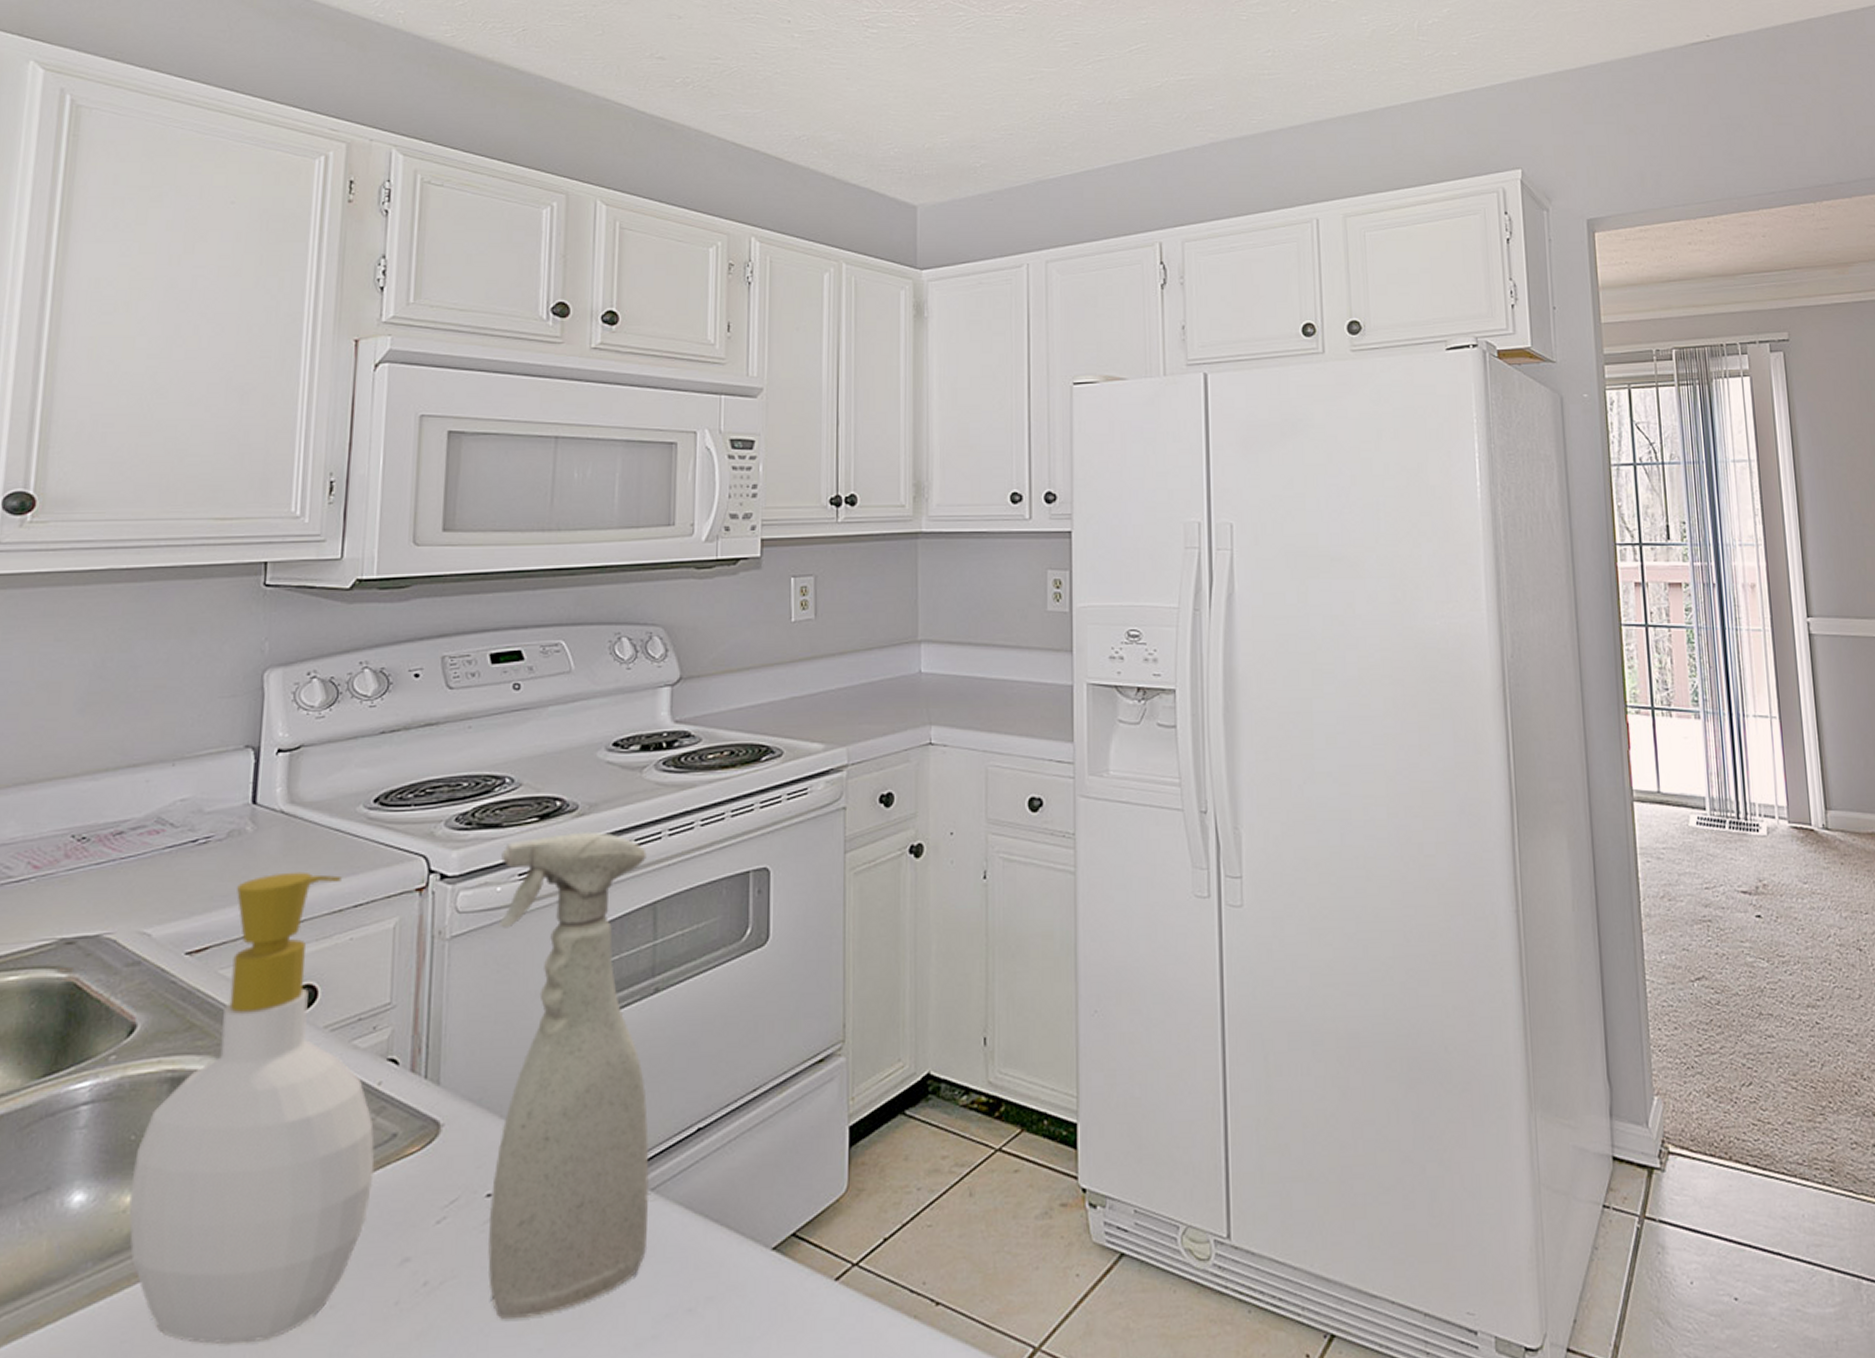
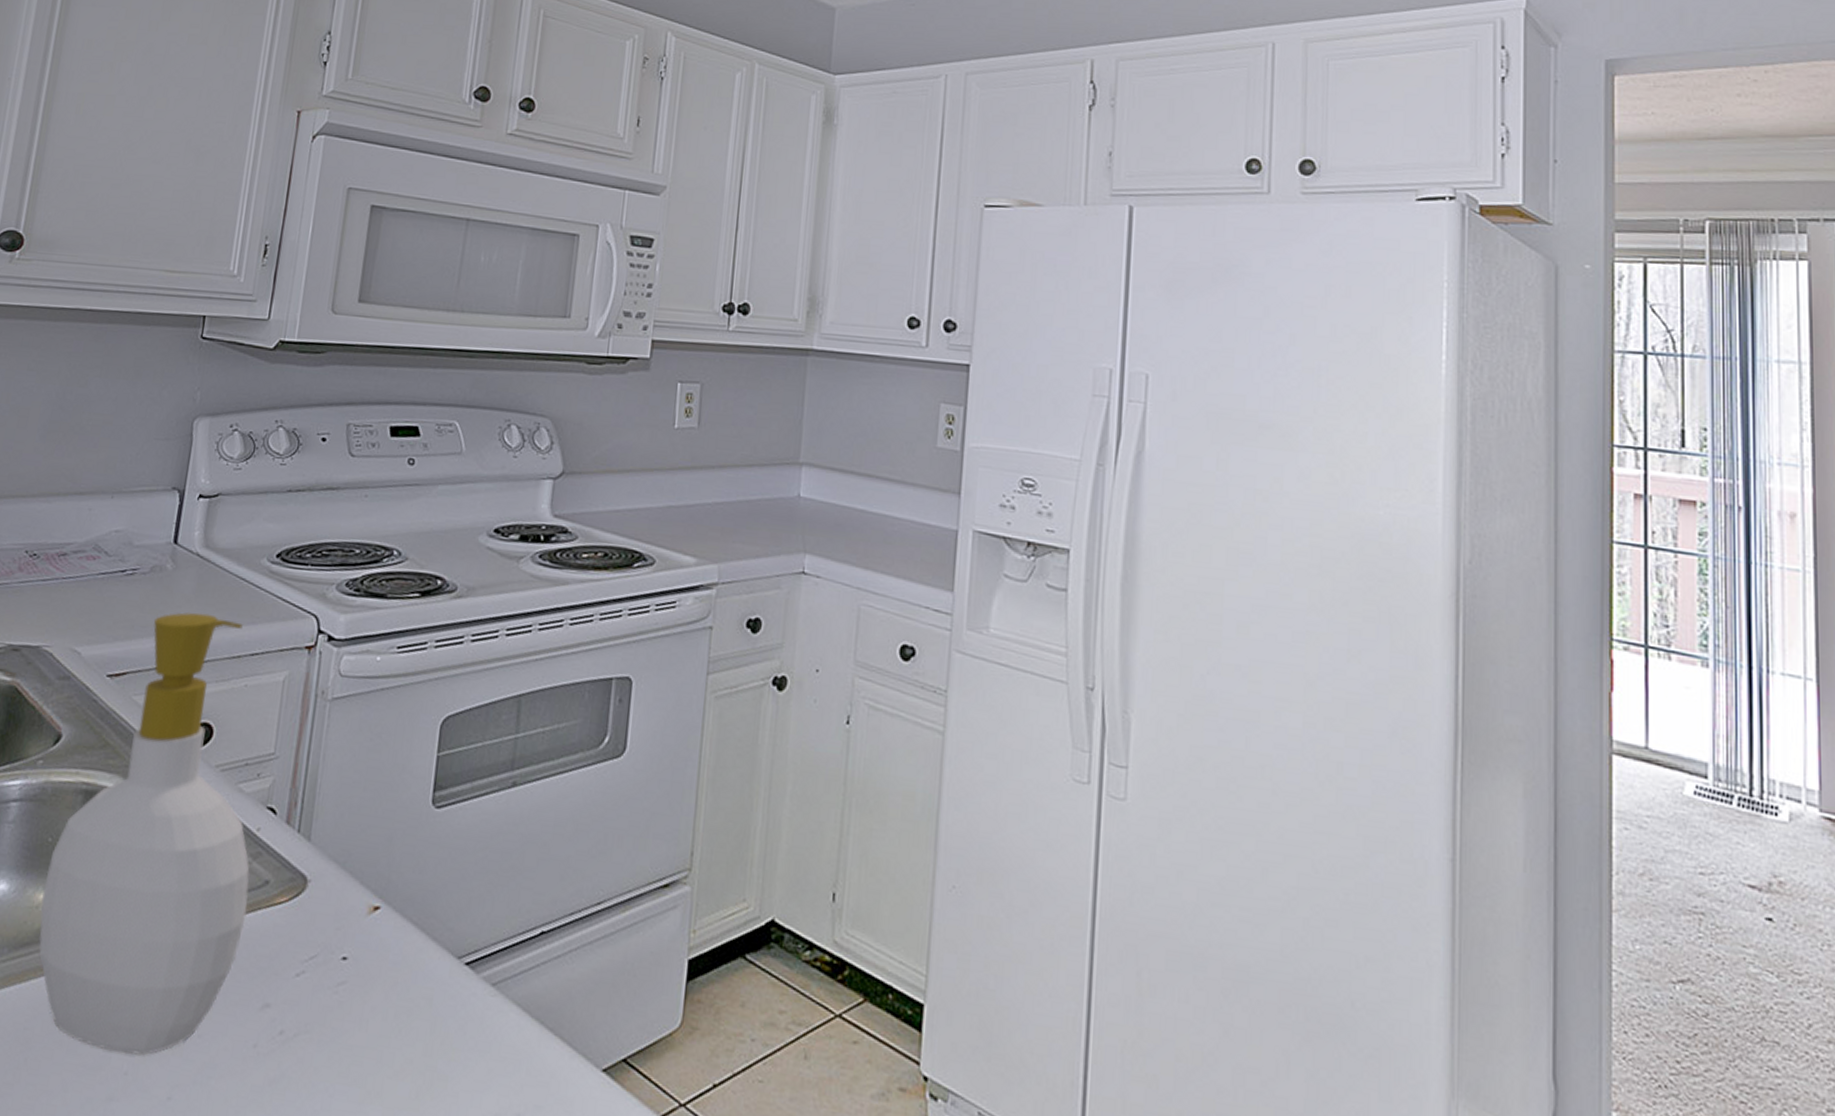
spray bottle: present [488,831,650,1319] -> none [337,613,516,1088]

